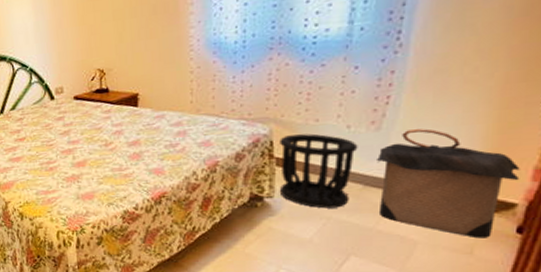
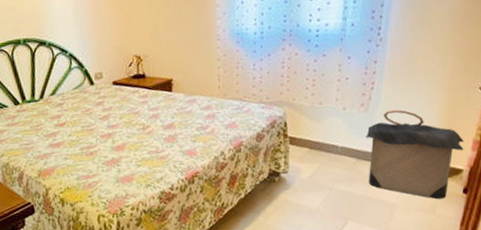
wastebasket: present [279,133,358,209] -> none [292,115,352,181]

